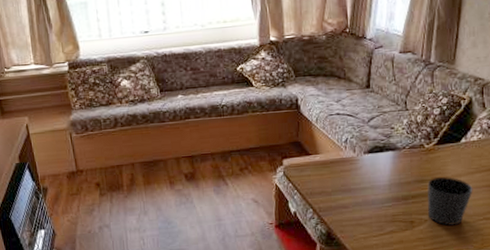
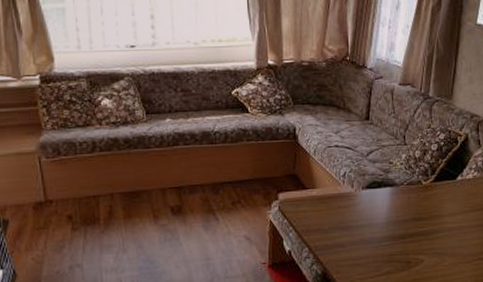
cup: present [427,177,473,226] -> none [424,215,468,266]

